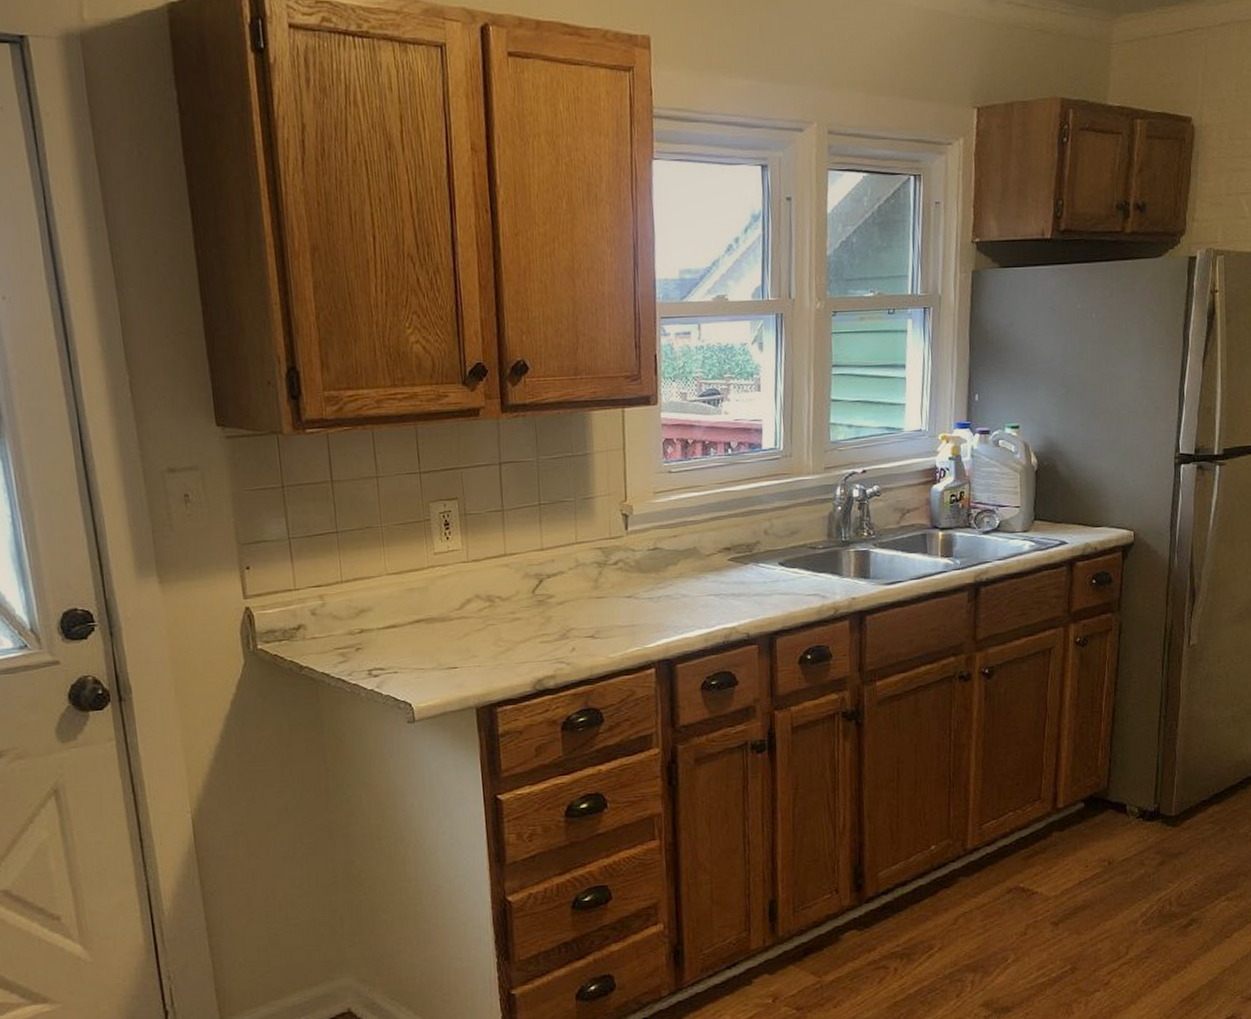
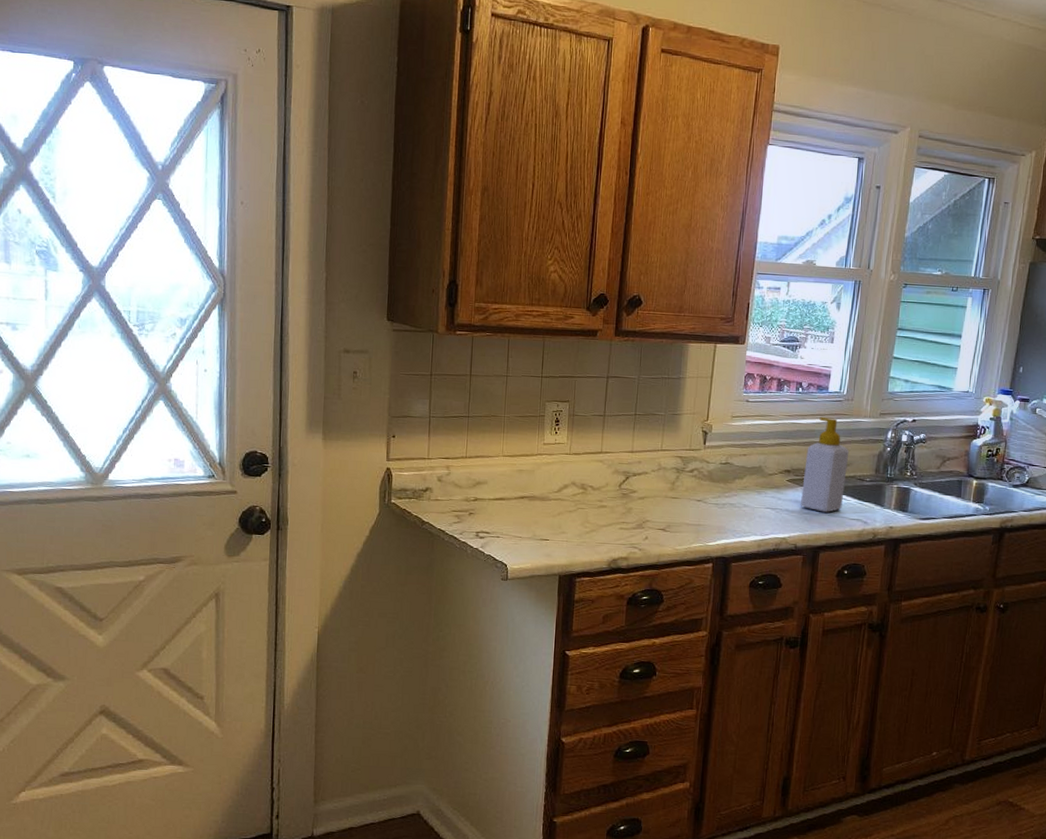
soap bottle: none [746,479,796,591] -> present [801,417,850,513]

